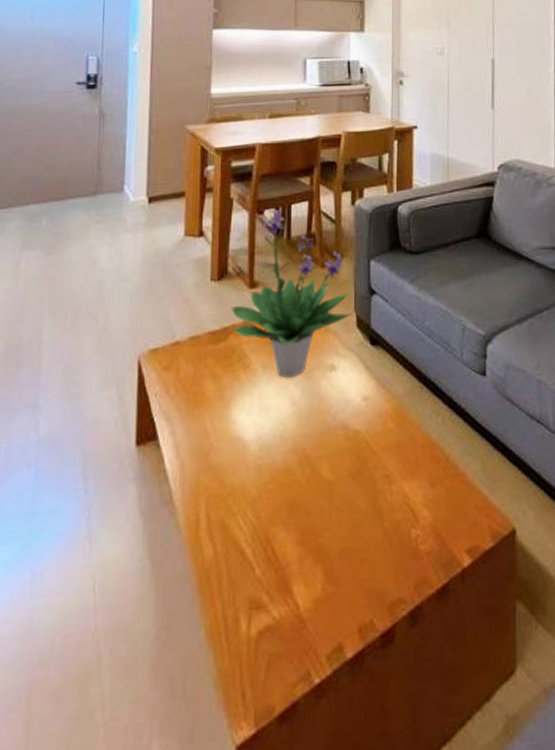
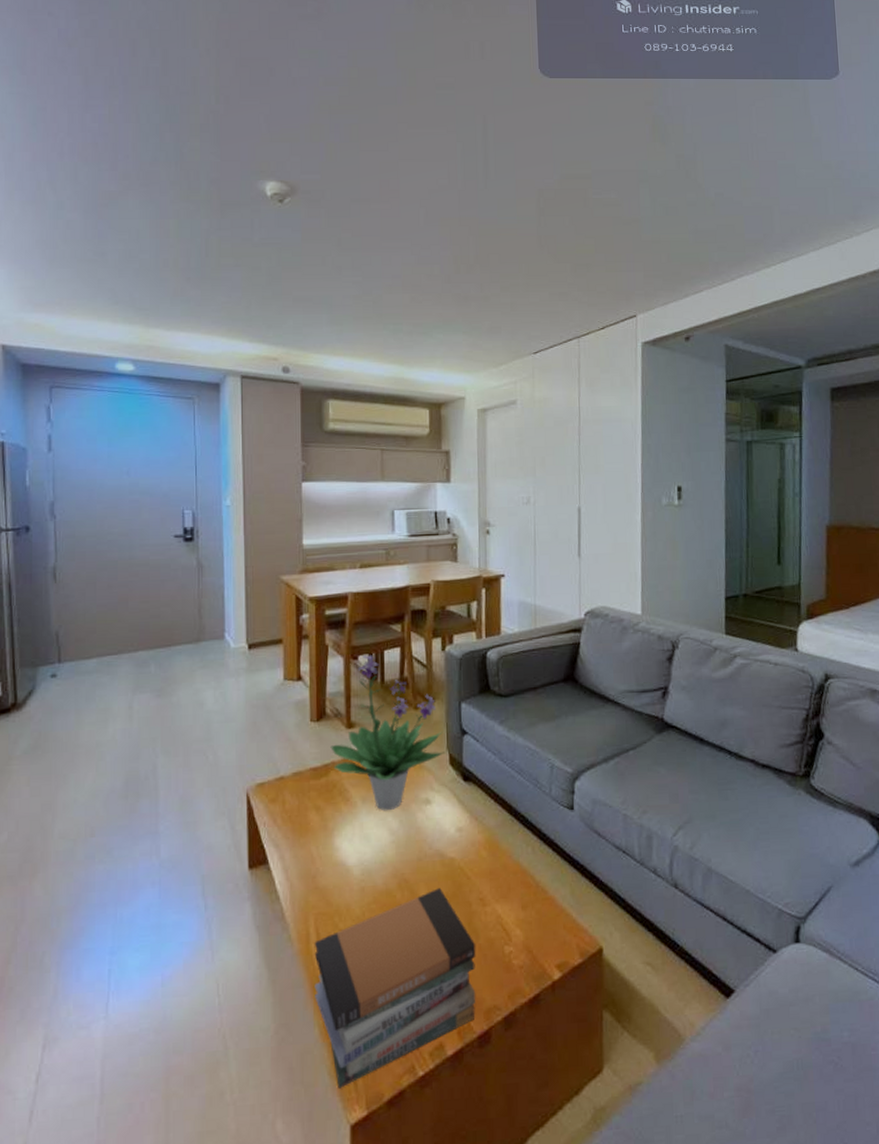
book stack: none [202,464,381,702] -> present [314,888,476,1089]

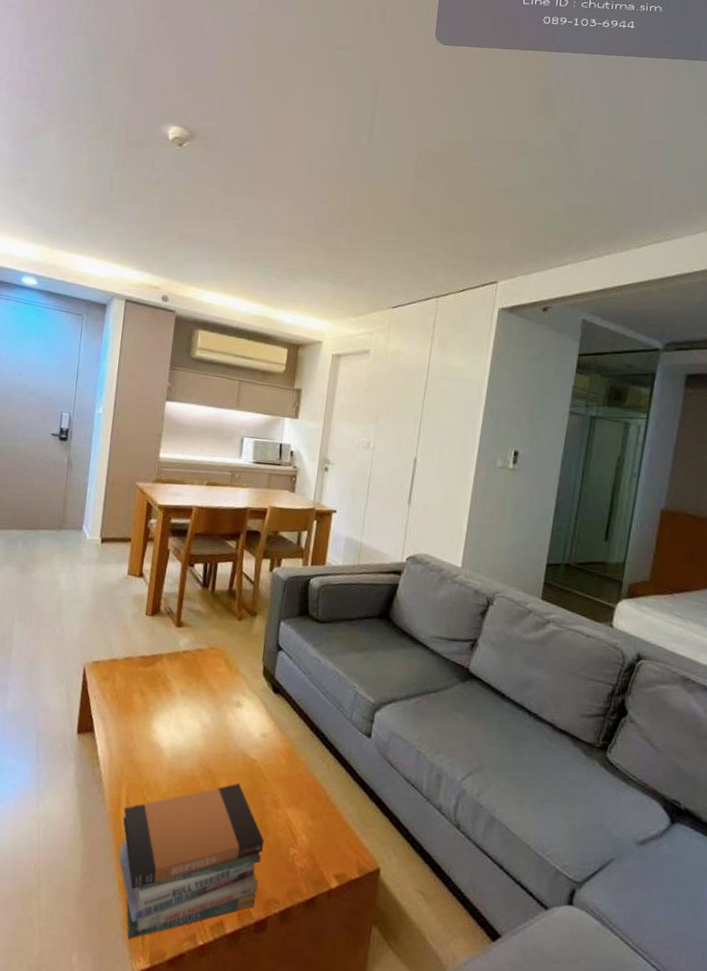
potted plant: present [330,654,445,811] -> none [160,563,260,707]

